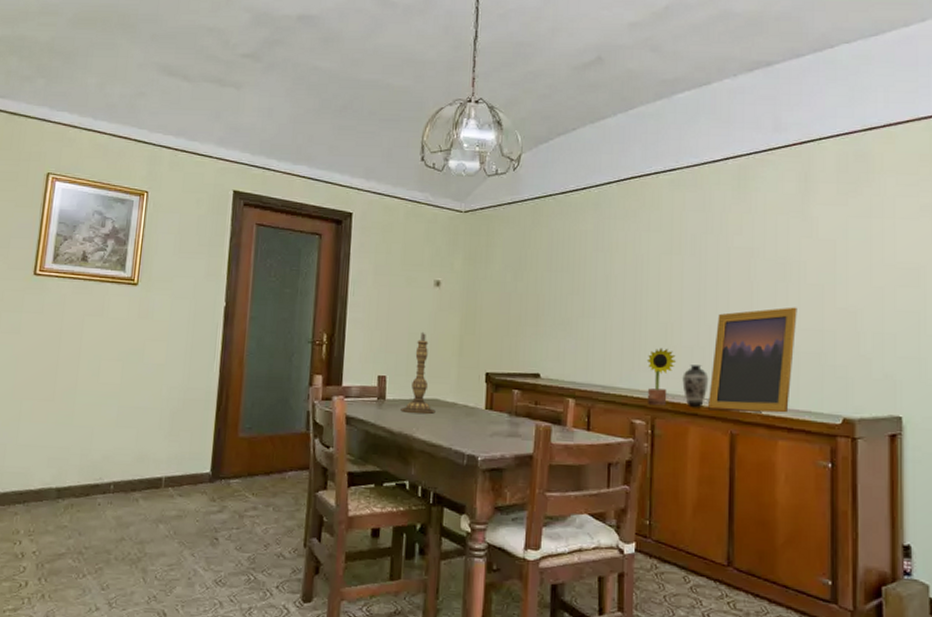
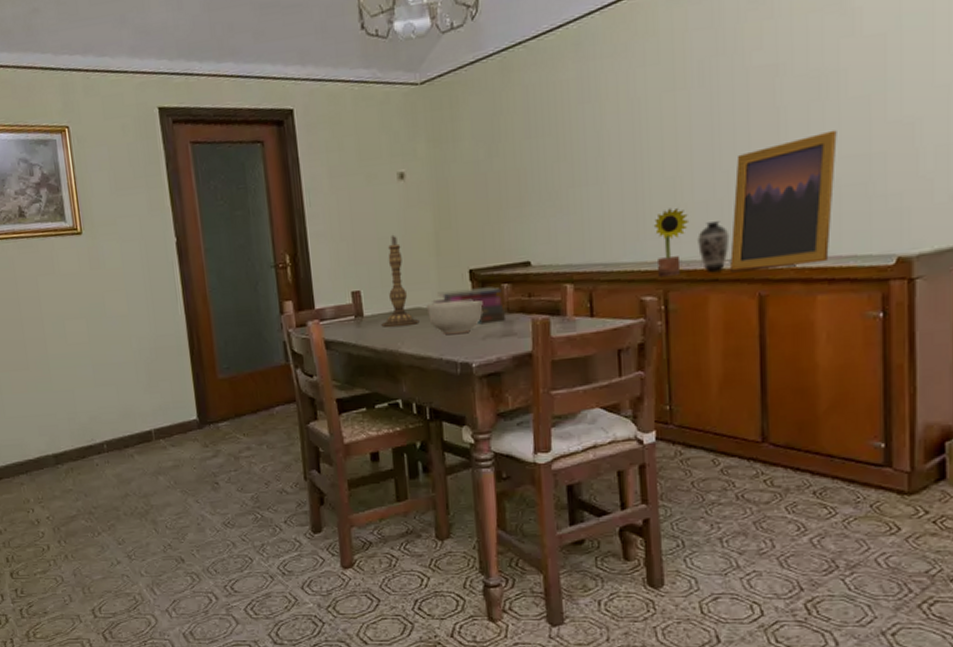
bowl: none [443,397,495,429] -> present [426,299,483,335]
books: none [449,388,513,424] -> present [432,287,505,325]

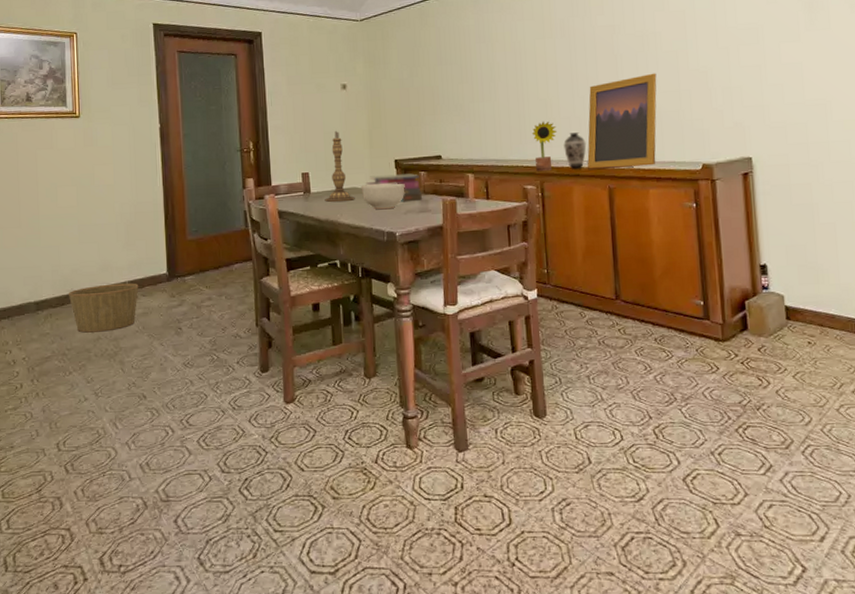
basket: none [88,431,167,489] -> present [68,283,139,333]

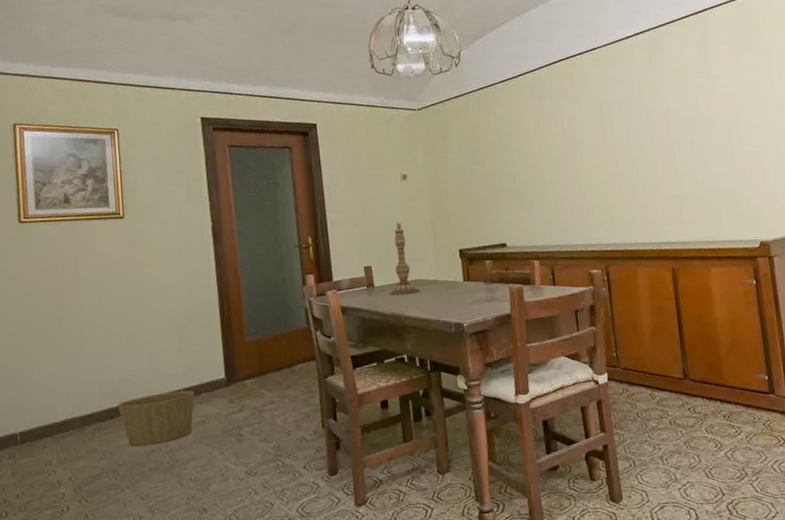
bowl: present [361,183,405,210] -> none [426,272,471,301]
books: present [365,173,422,203] -> none [430,262,489,293]
decorative plant: present [531,121,558,172] -> none [594,205,620,256]
decorative vase: present [563,132,587,170] -> none [626,215,649,253]
picture frame: present [587,73,657,170] -> none [648,154,716,252]

